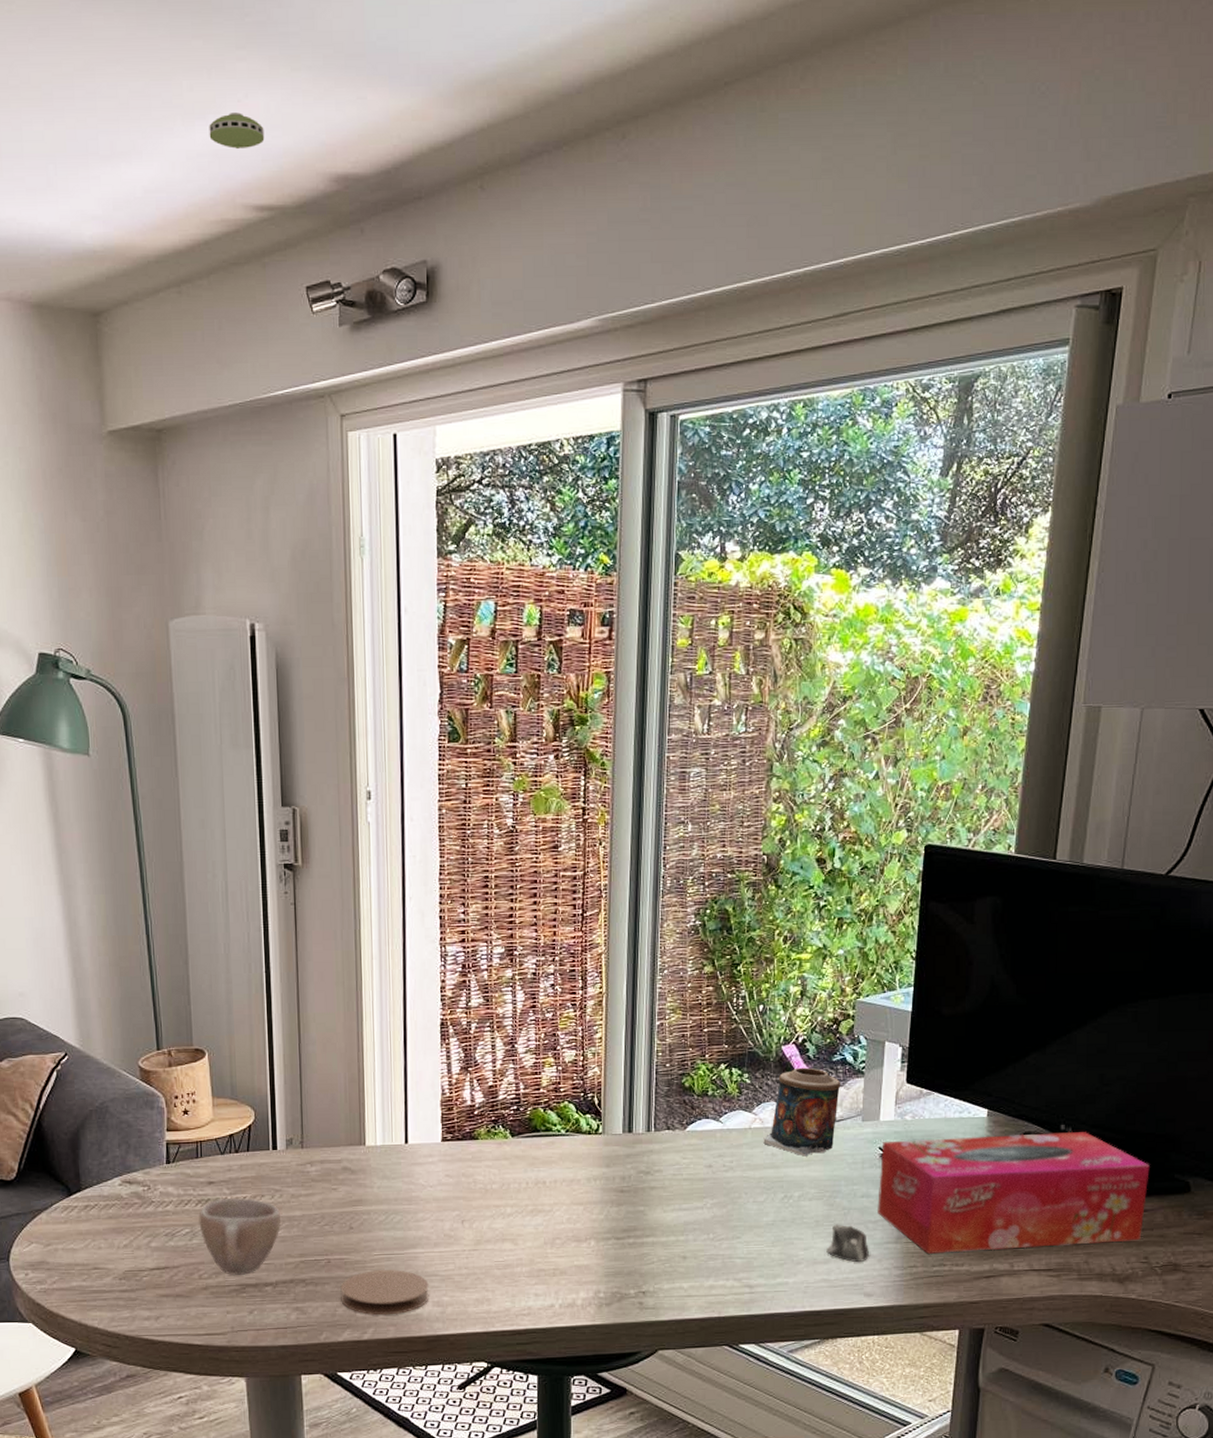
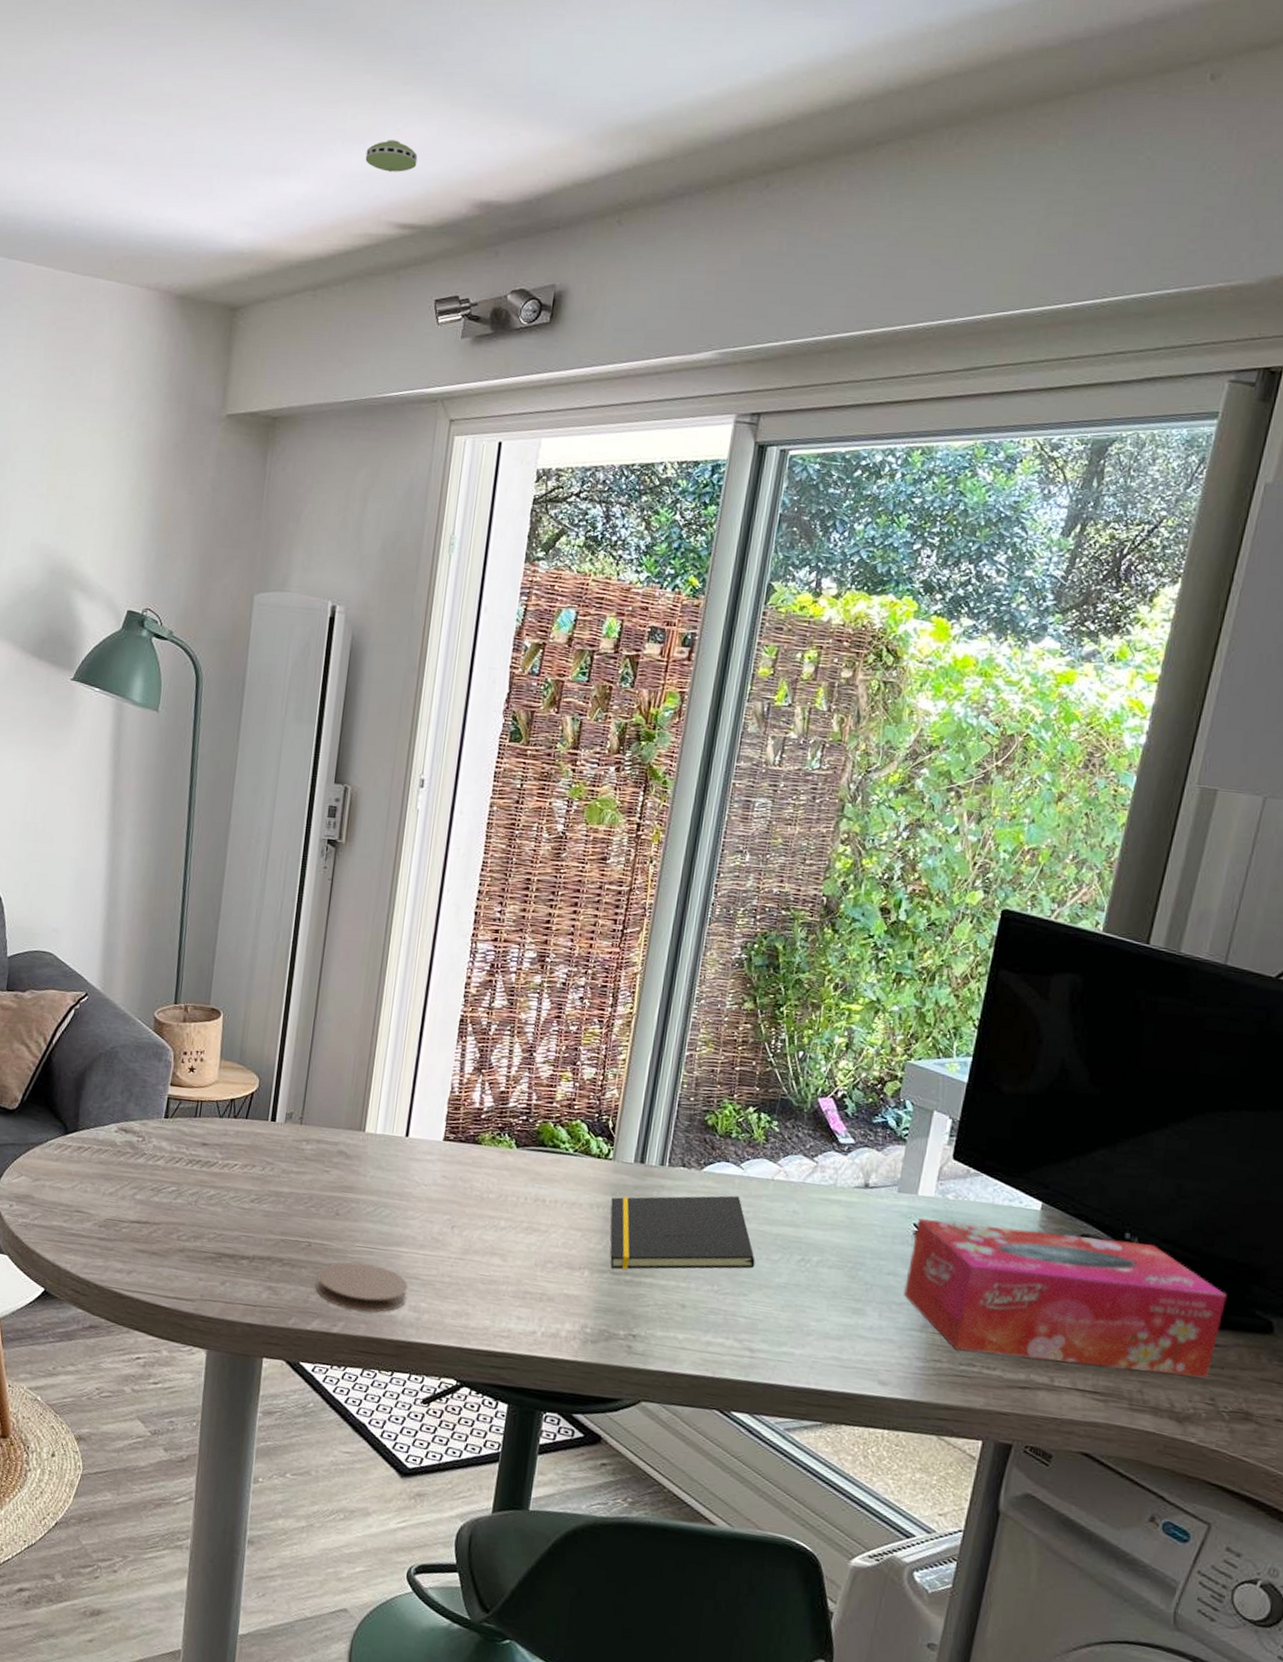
cup: present [198,1198,281,1275] -> none [186,1161,269,1244]
notepad: none [606,1149,744,1235] -> present [610,1195,755,1269]
candle: present [763,1067,841,1157] -> none [785,1123,879,1220]
computer mouse: present [826,1224,869,1262] -> none [841,1299,889,1346]

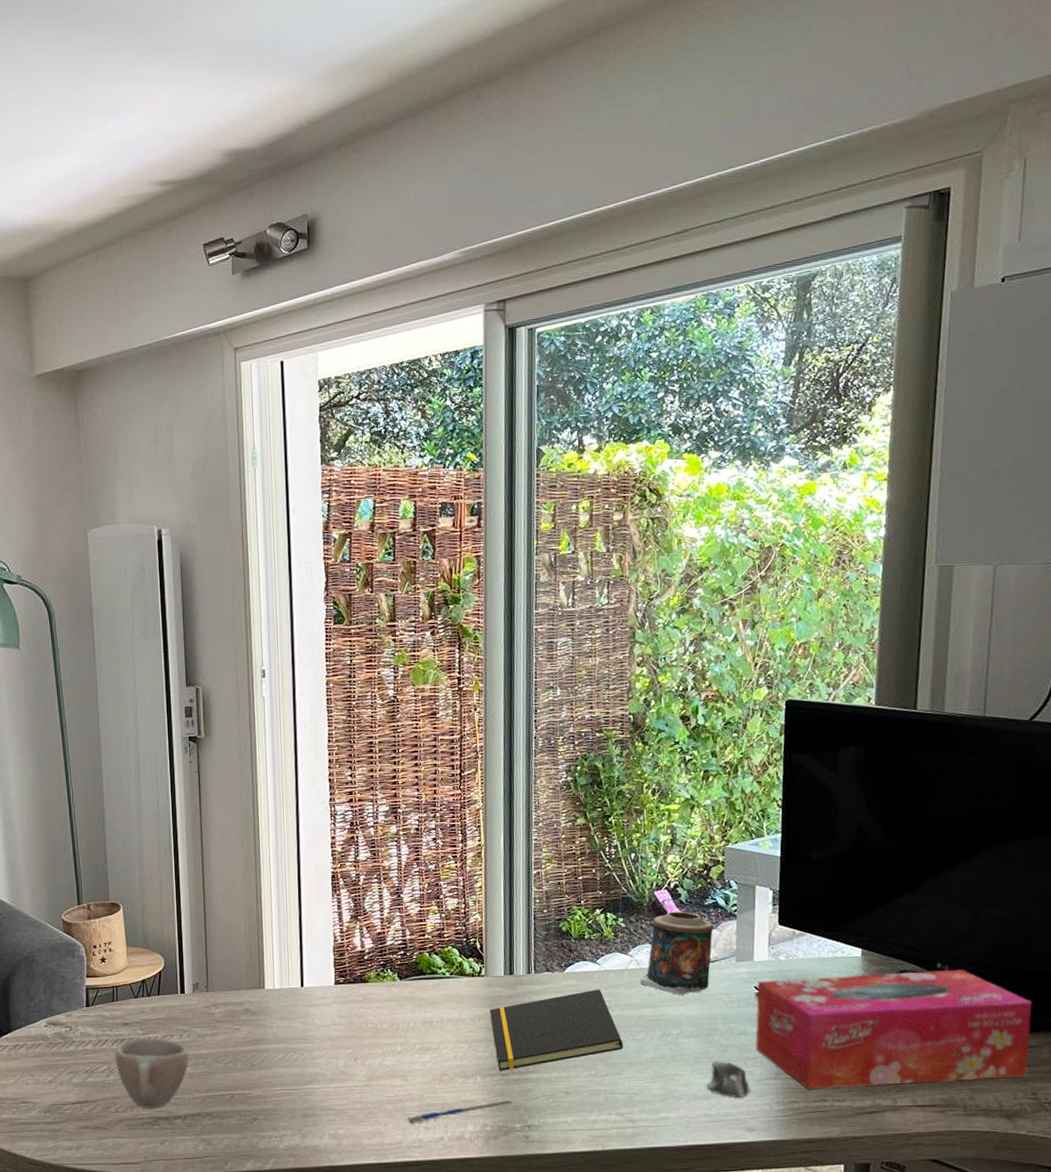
cup: none [186,1161,269,1244] -> present [115,1038,189,1109]
coaster: present [315,1261,408,1312] -> none [243,1104,326,1147]
smoke detector: present [365,140,418,172] -> none [120,107,167,137]
pen: none [499,1300,620,1311] -> present [407,1099,512,1123]
candle: none [785,1123,879,1220] -> present [640,911,714,996]
computer mouse: none [841,1299,889,1346] -> present [706,1061,749,1097]

